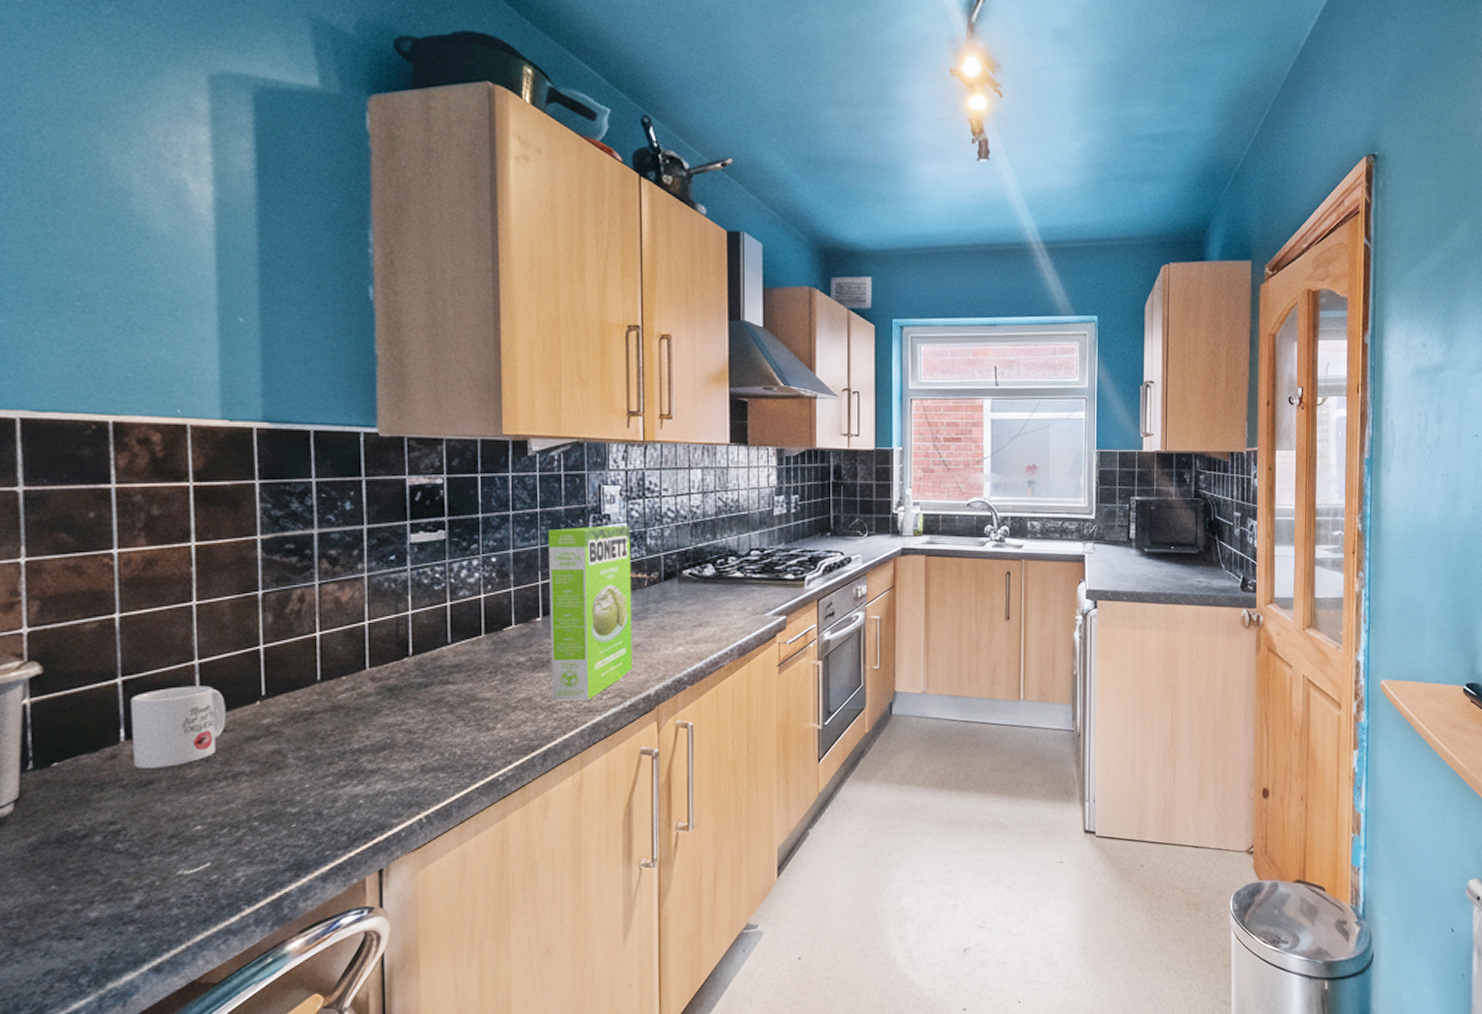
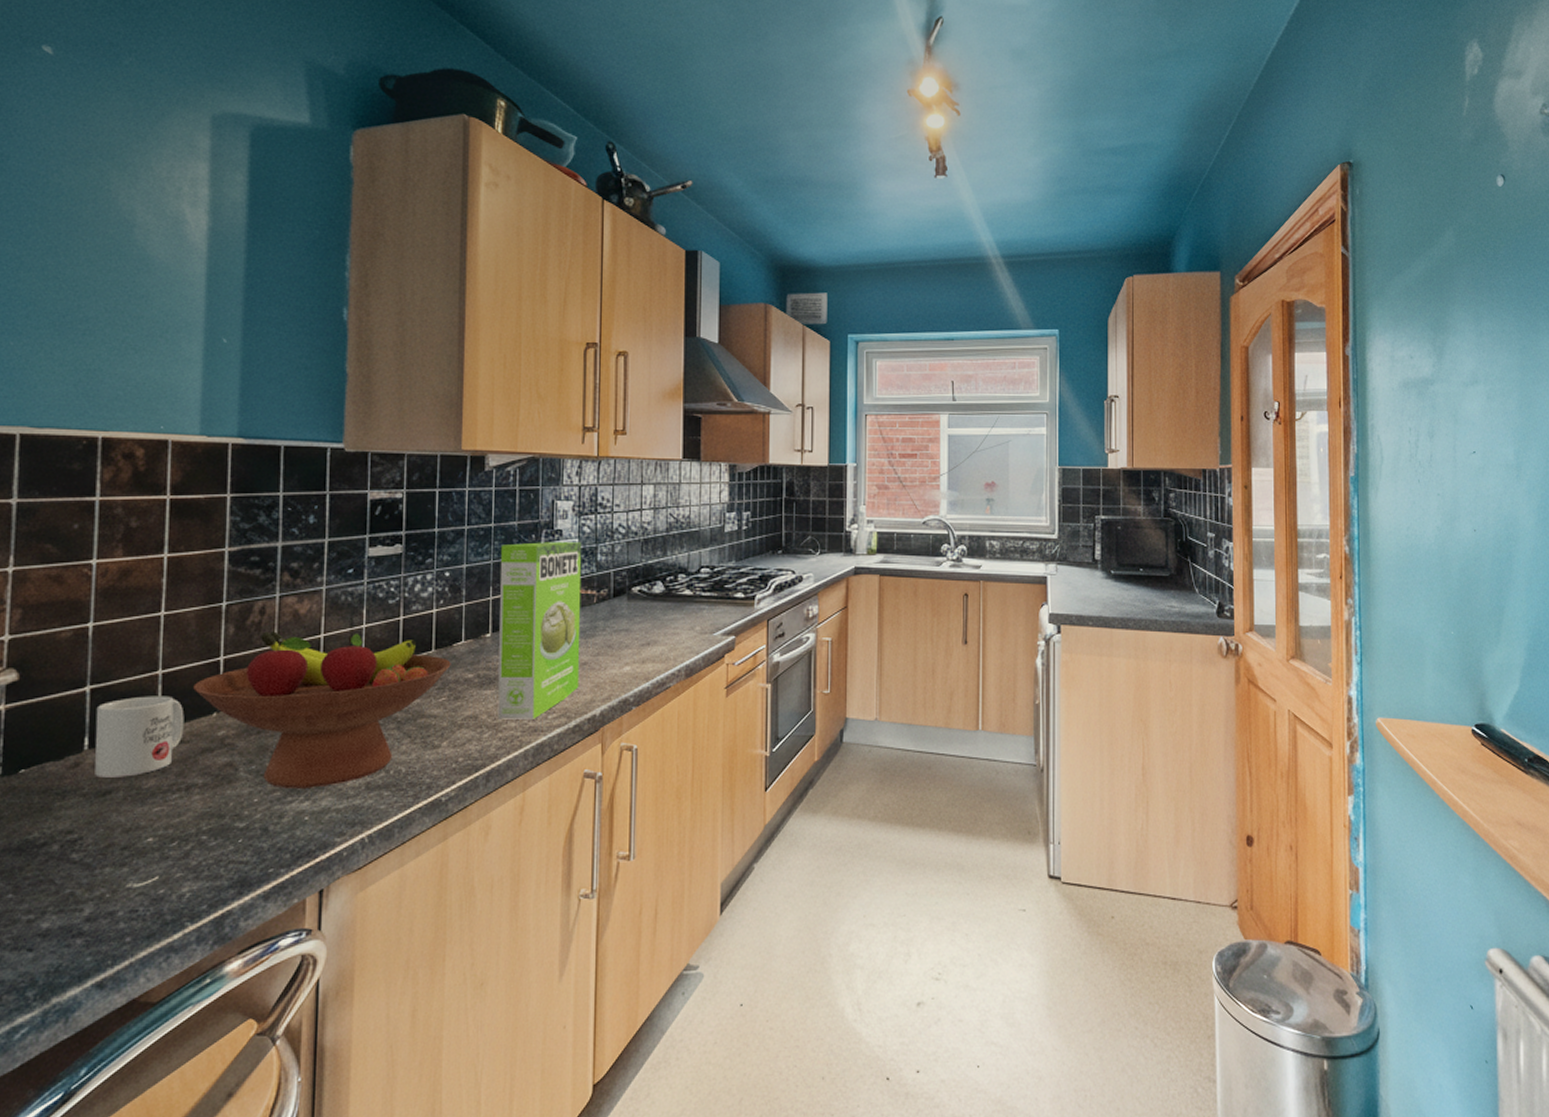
fruit bowl: none [233,619,502,774] -> present [193,631,451,789]

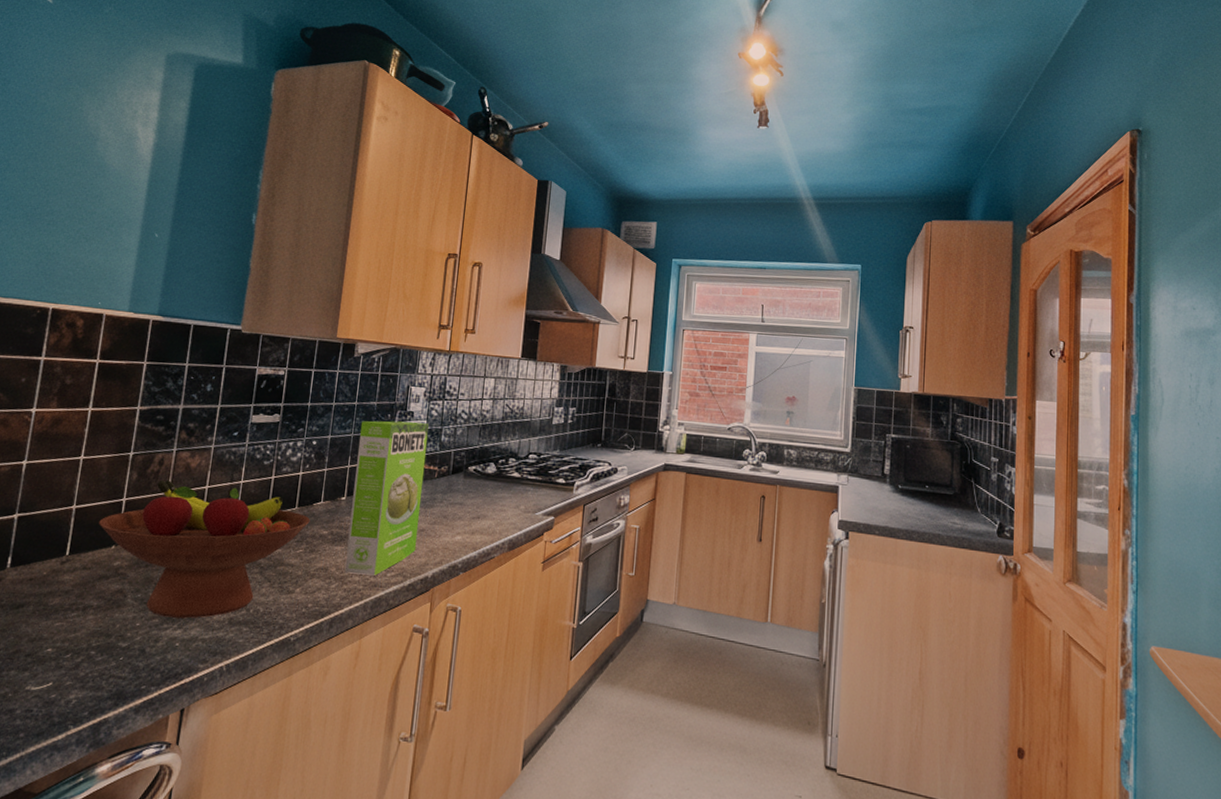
mug: present [95,696,184,778] -> none [12,526,89,594]

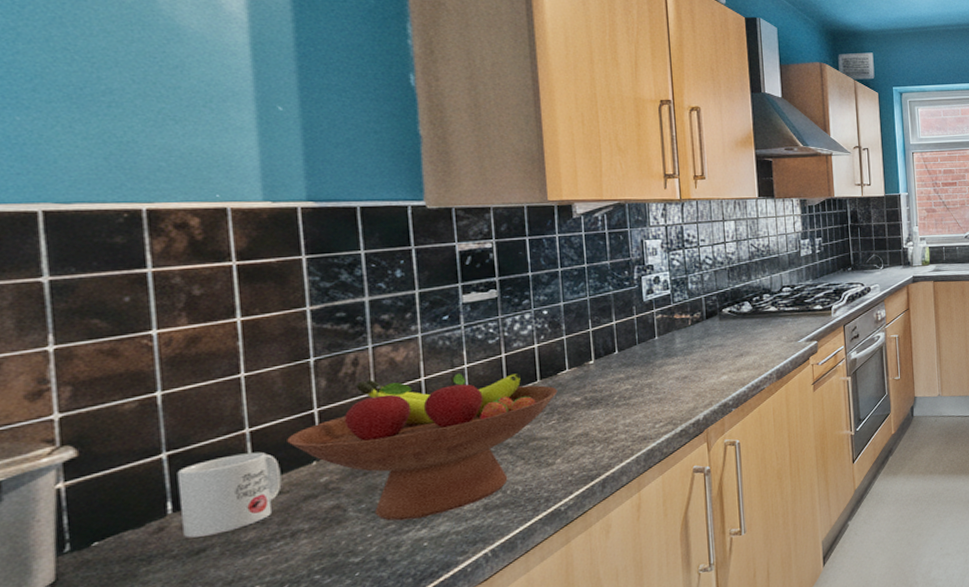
mug: none [12,526,89,594] -> present [177,451,282,538]
cake mix box: present [344,420,429,576] -> none [595,274,682,434]

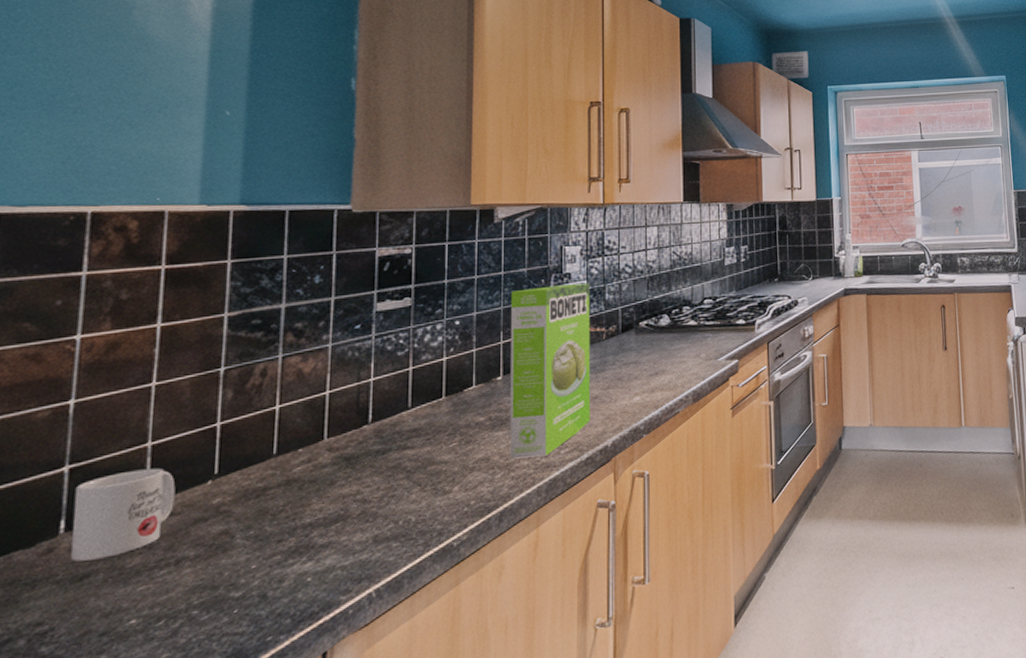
fruit bowl: present [287,373,558,521] -> none [186,388,462,552]
cake mix box: none [595,274,682,434] -> present [510,284,591,459]

